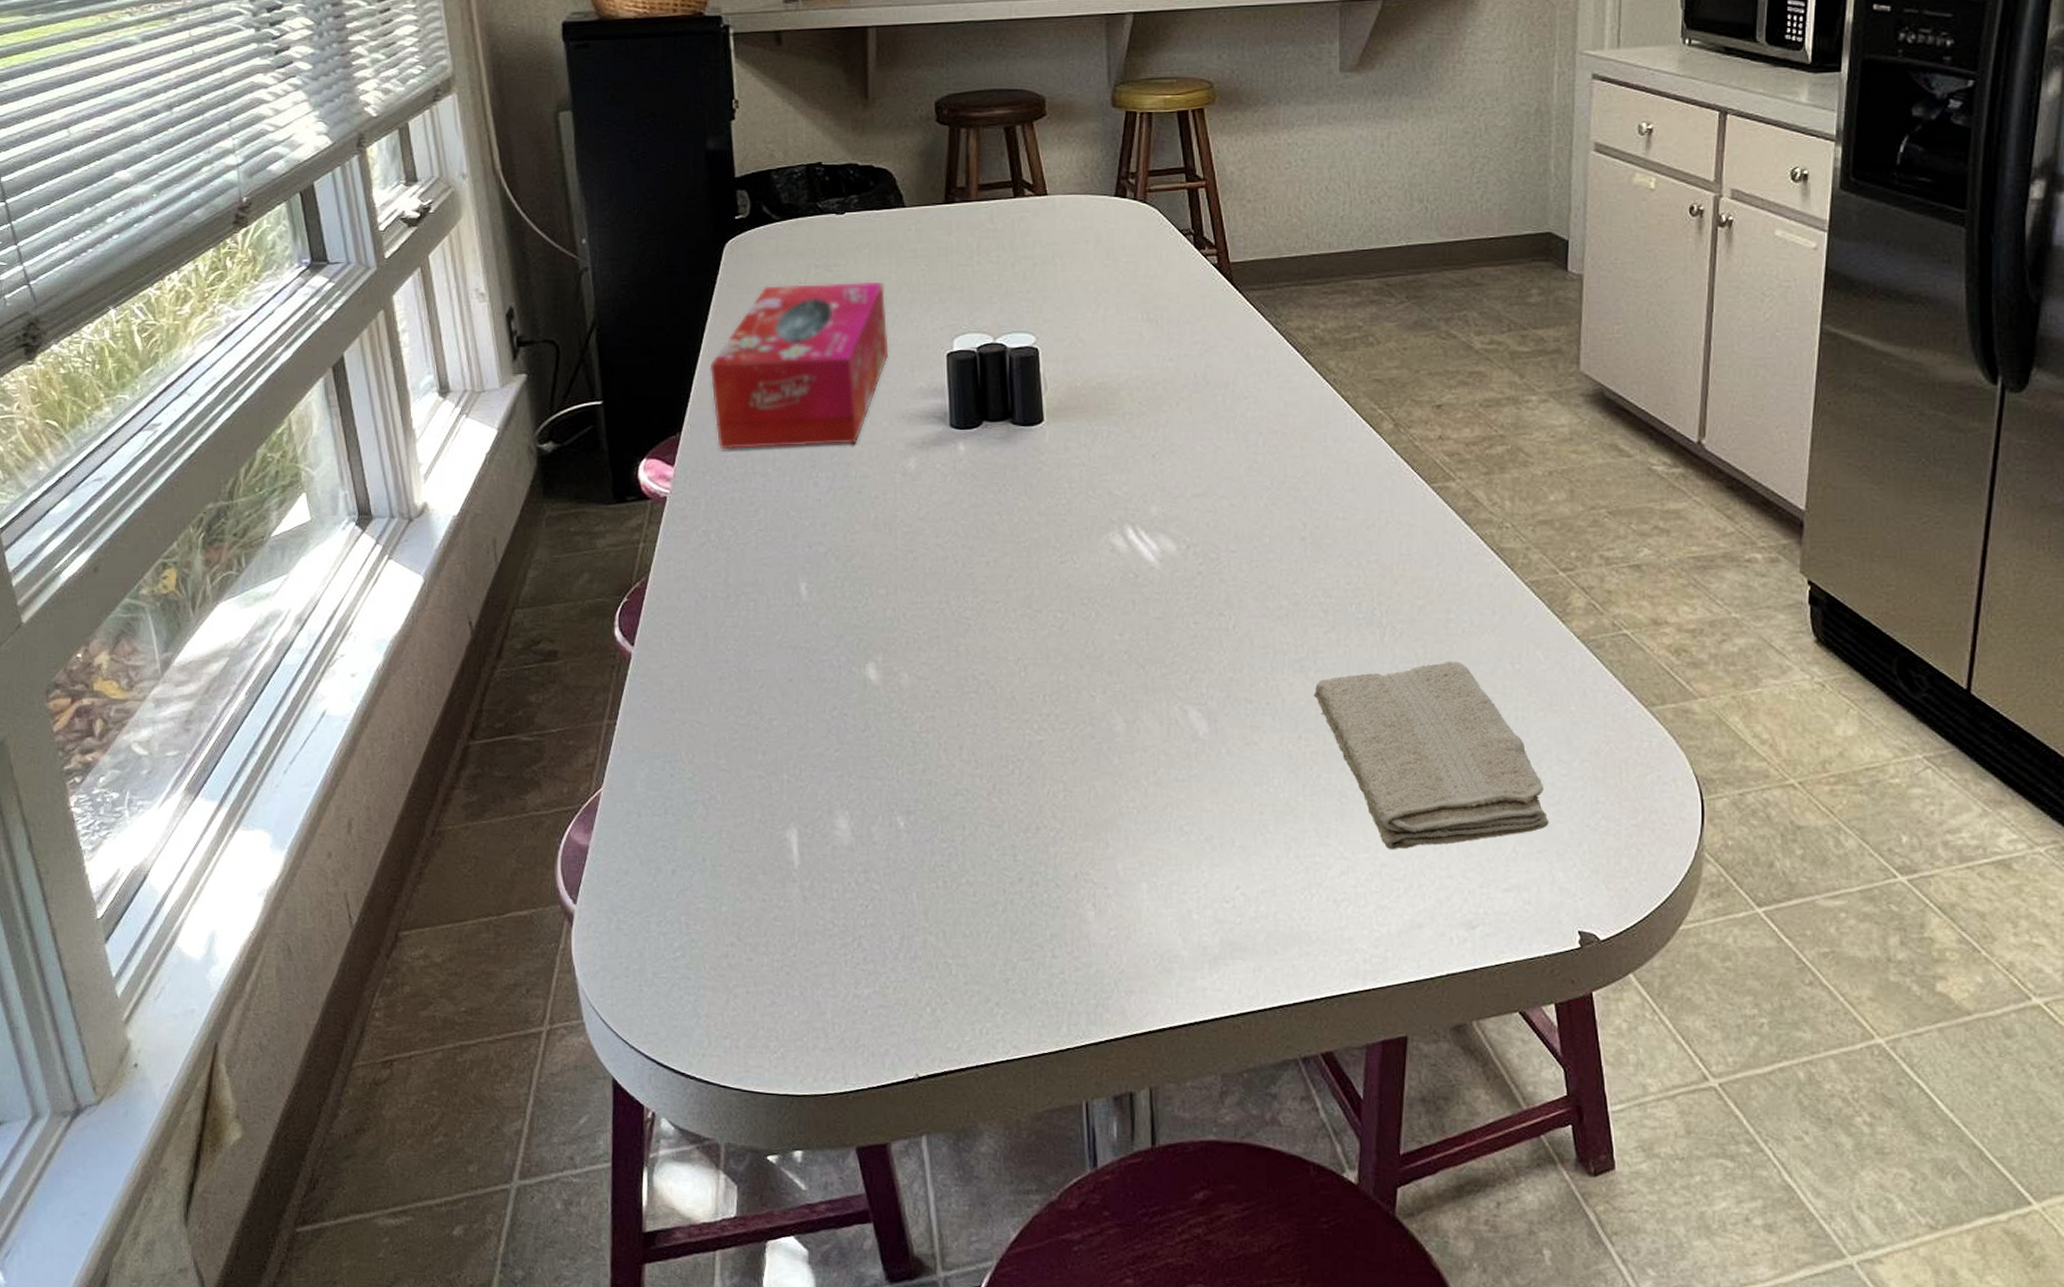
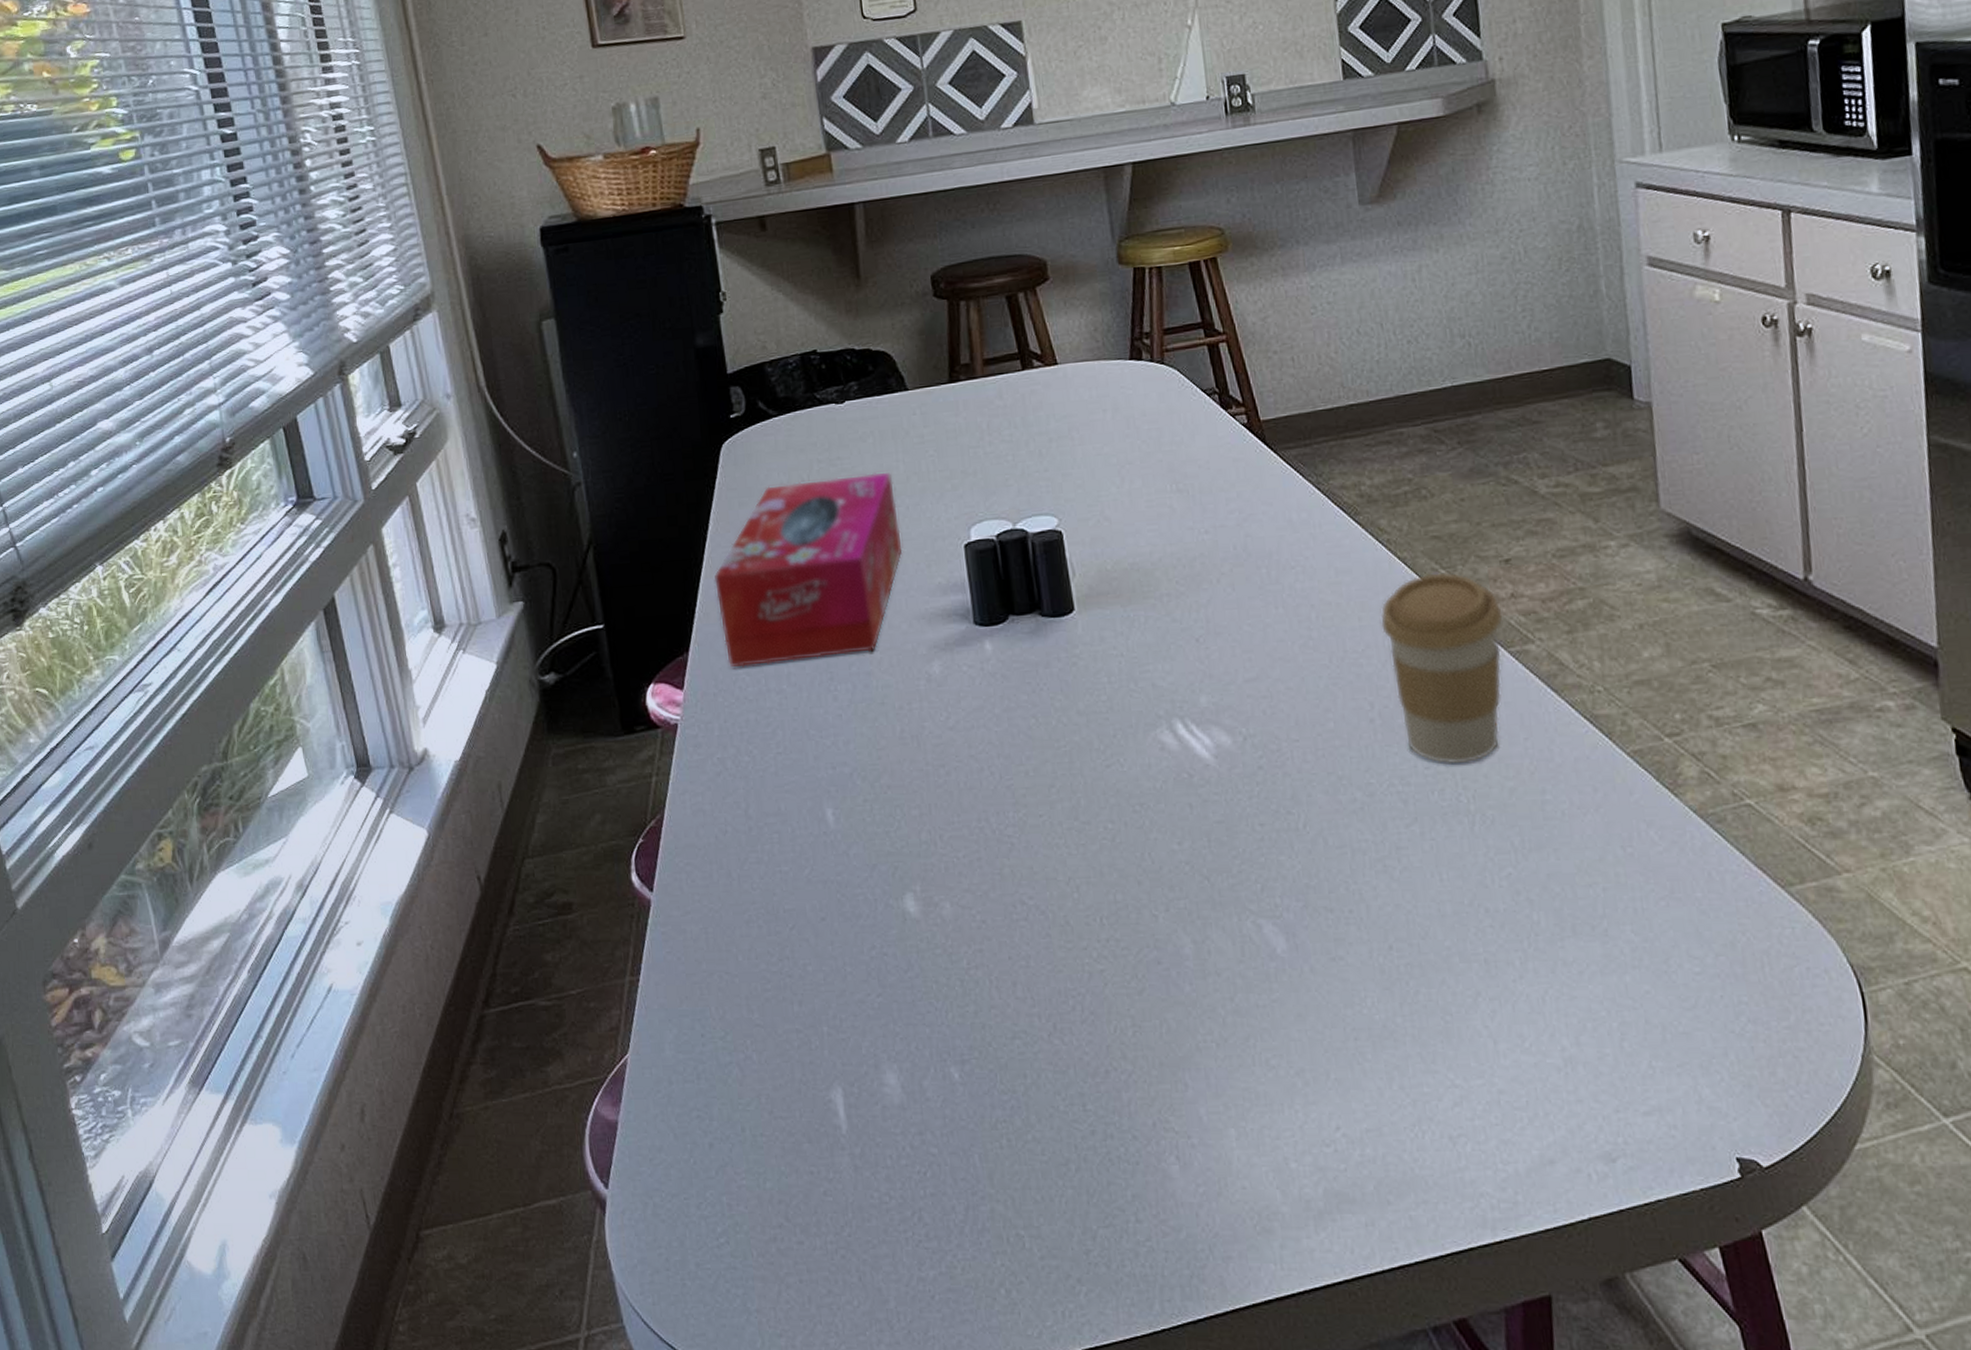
washcloth: present [1313,661,1549,850] -> none [1400,848,1687,1074]
coffee cup: none [1321,412,1430,582] -> present [1380,572,1503,765]

